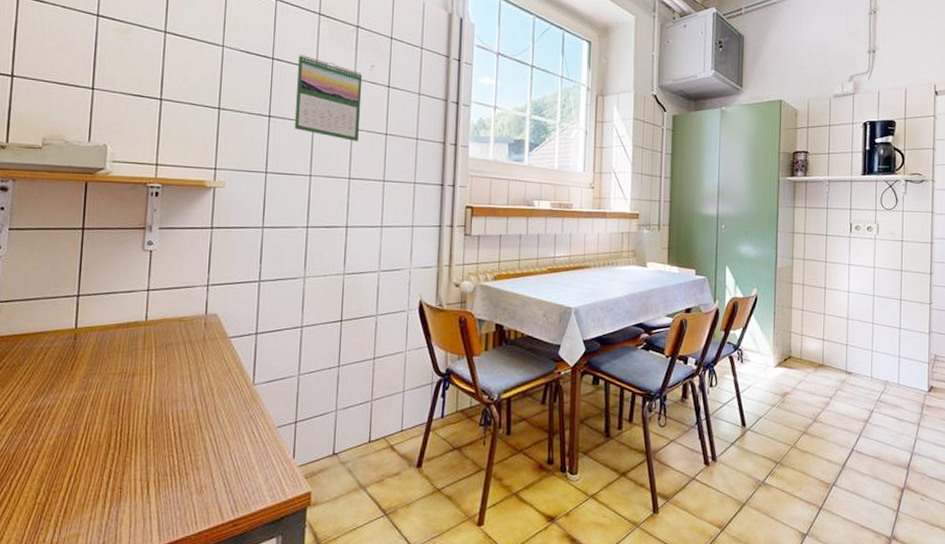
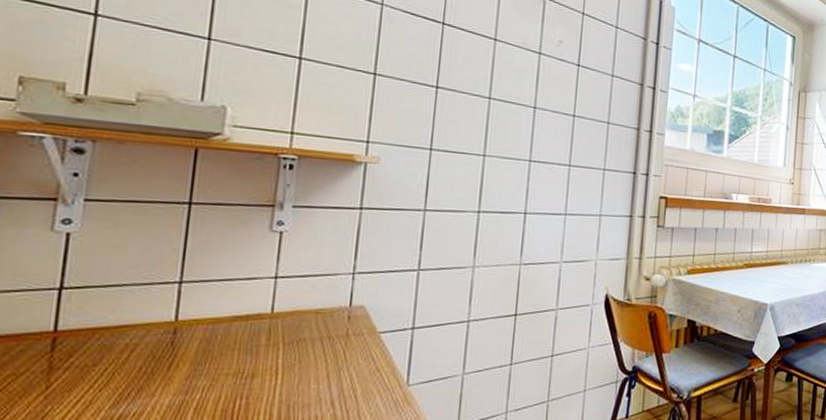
calendar: present [294,54,363,142] -> none [466,21,549,122]

